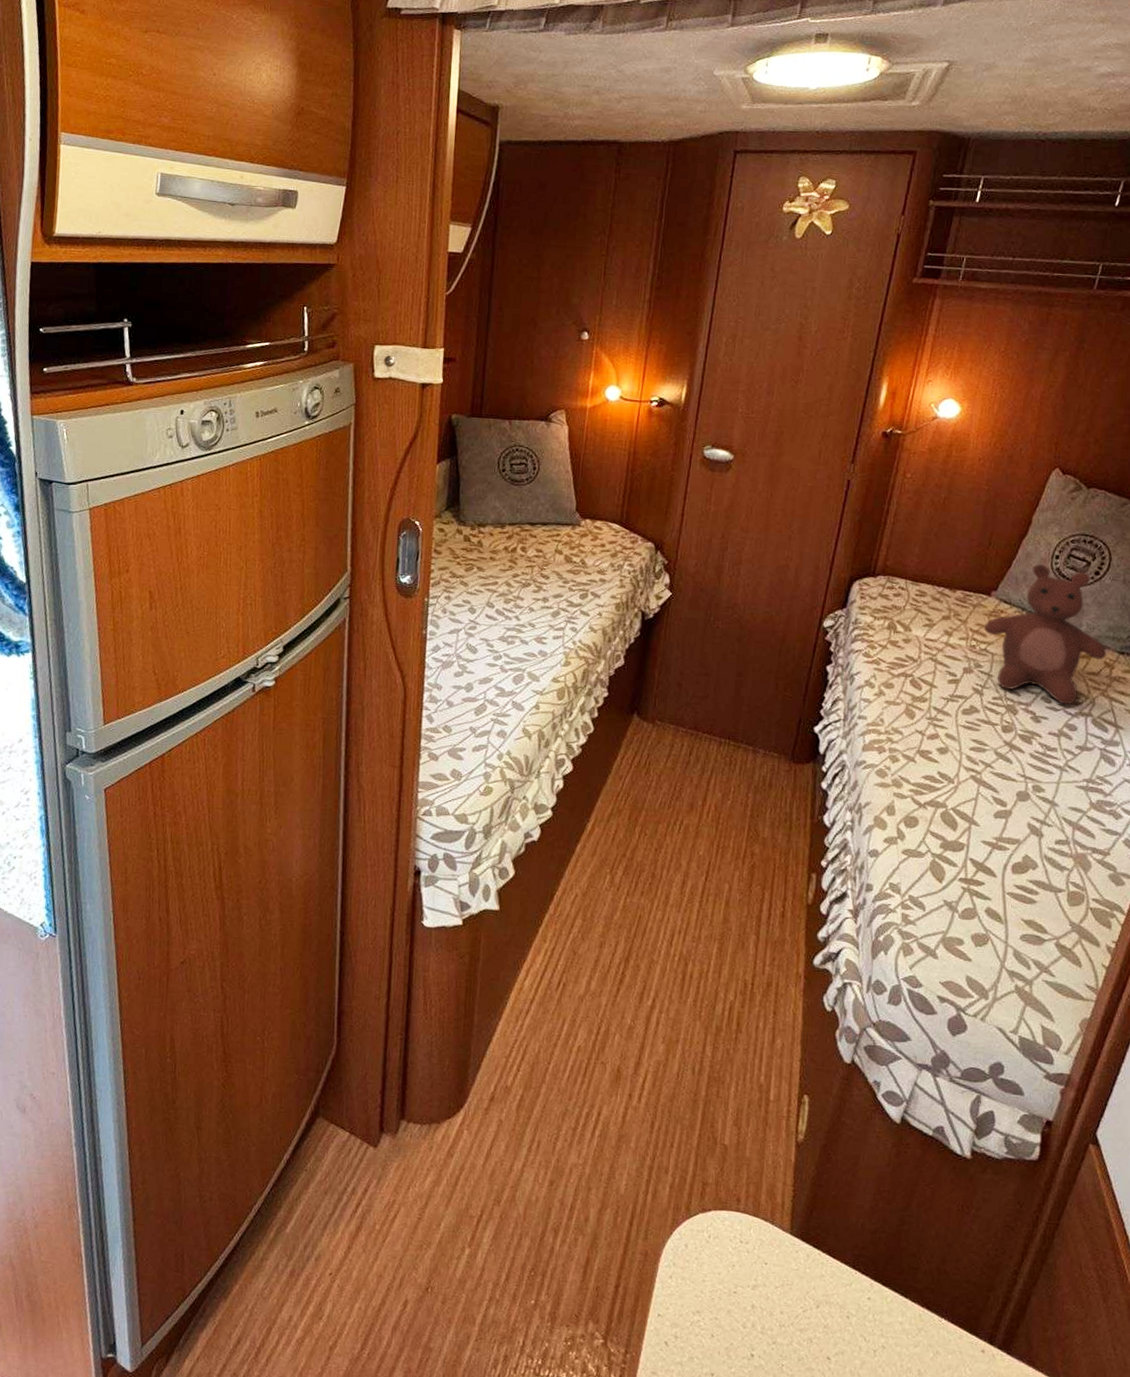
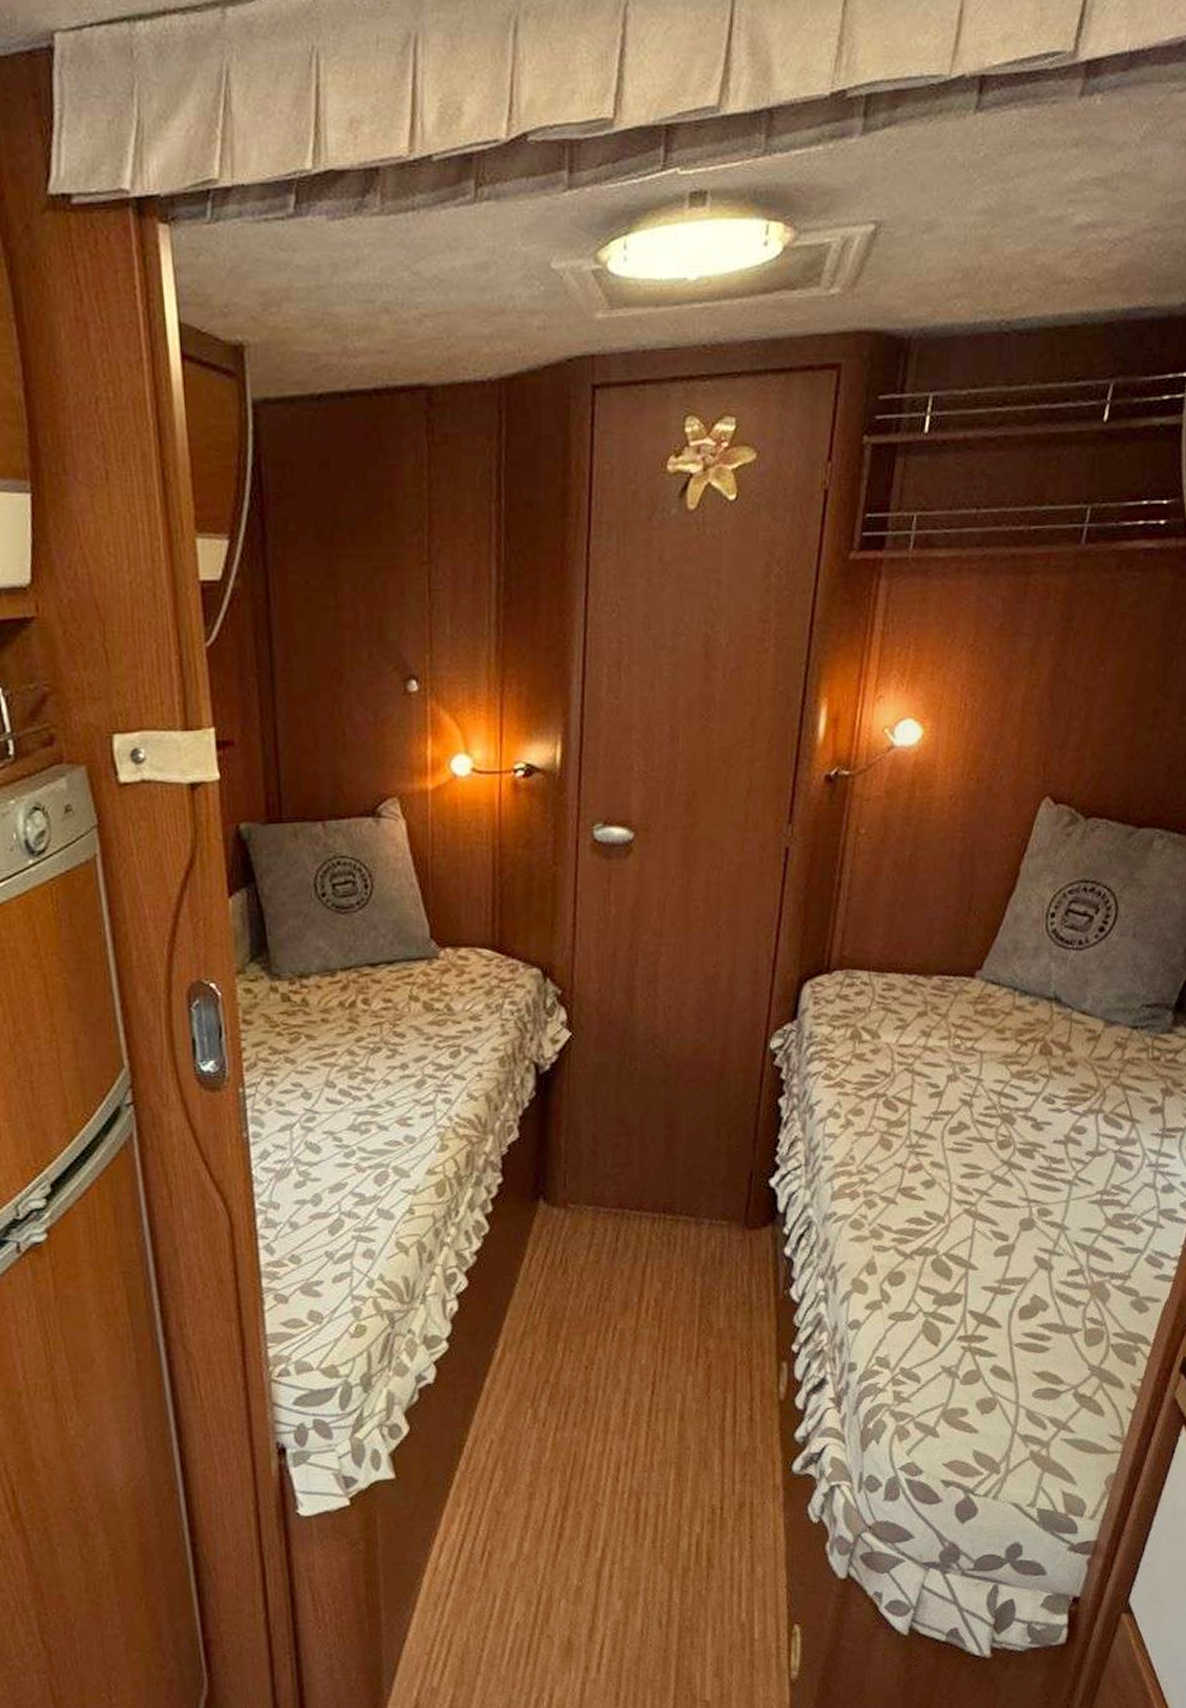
teddy bear: present [984,563,1107,705] -> none [969,926,1117,1103]

